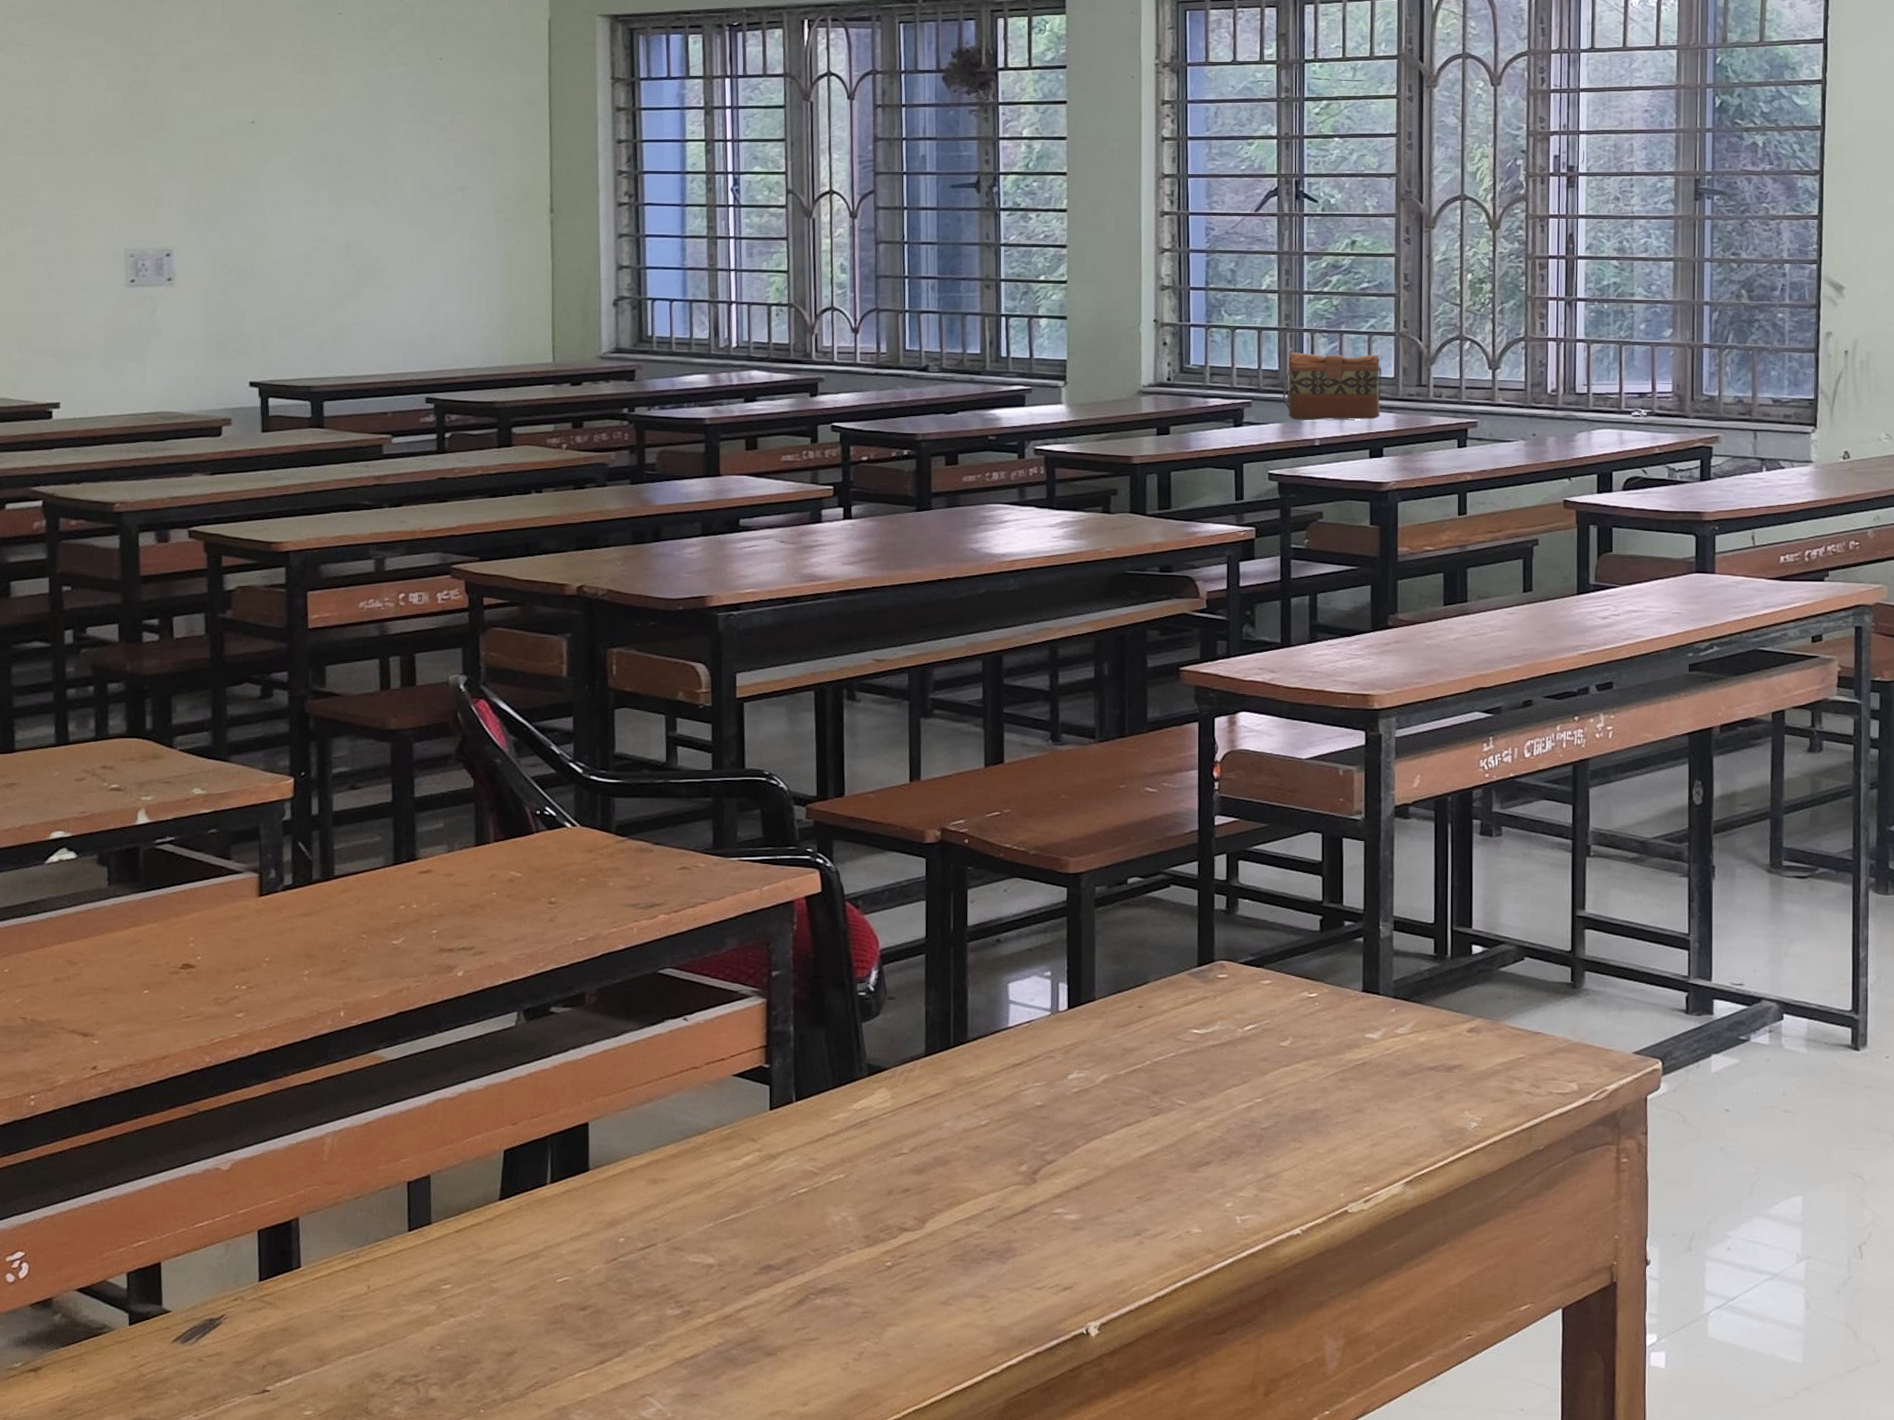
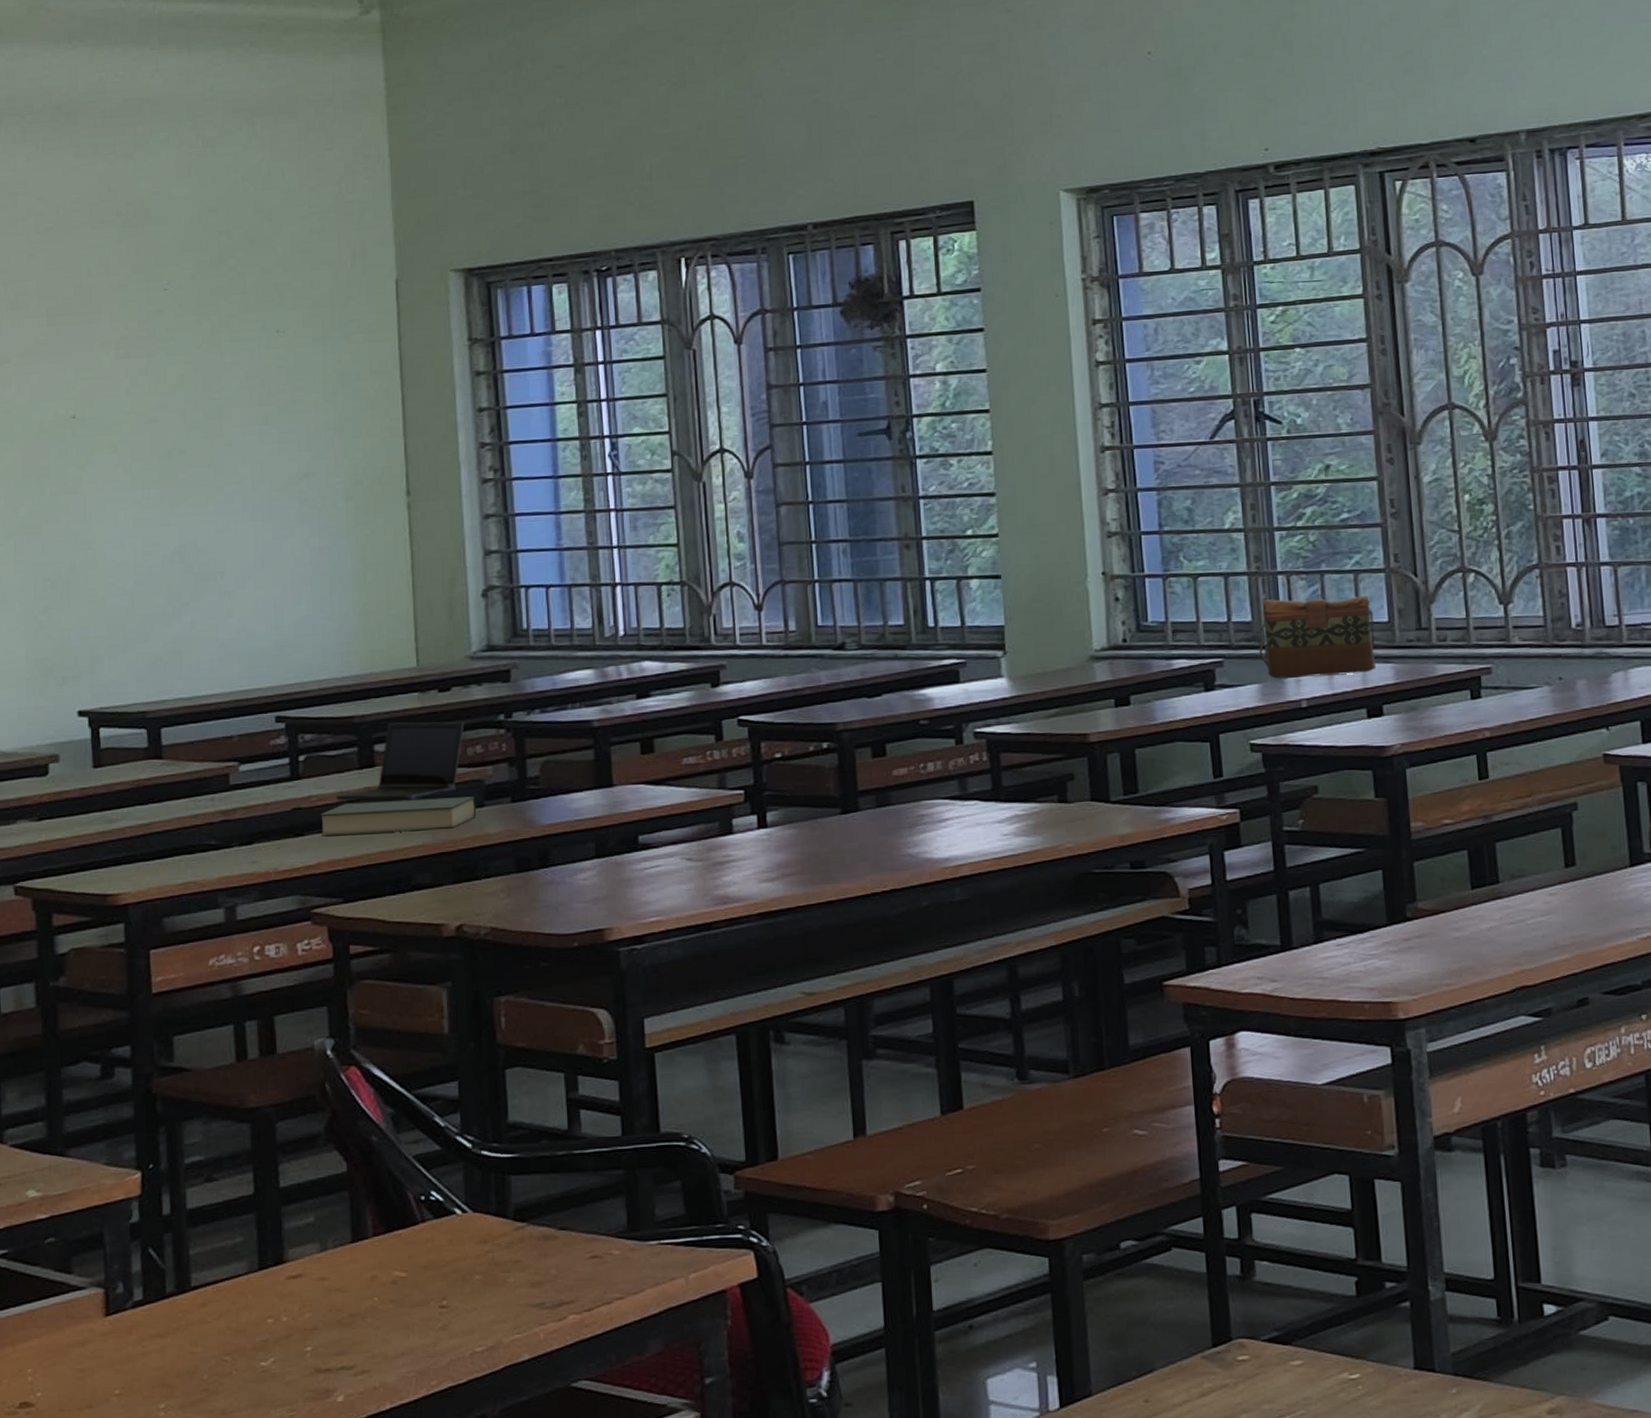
book: none [462,476,599,504] -> present [320,796,476,836]
laptop computer: none [476,410,593,477] -> present [336,721,465,801]

